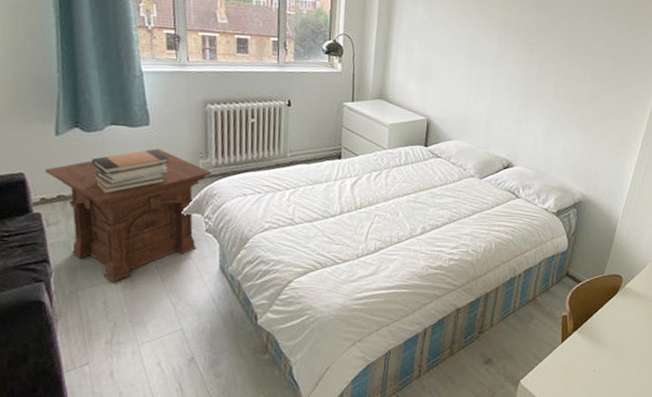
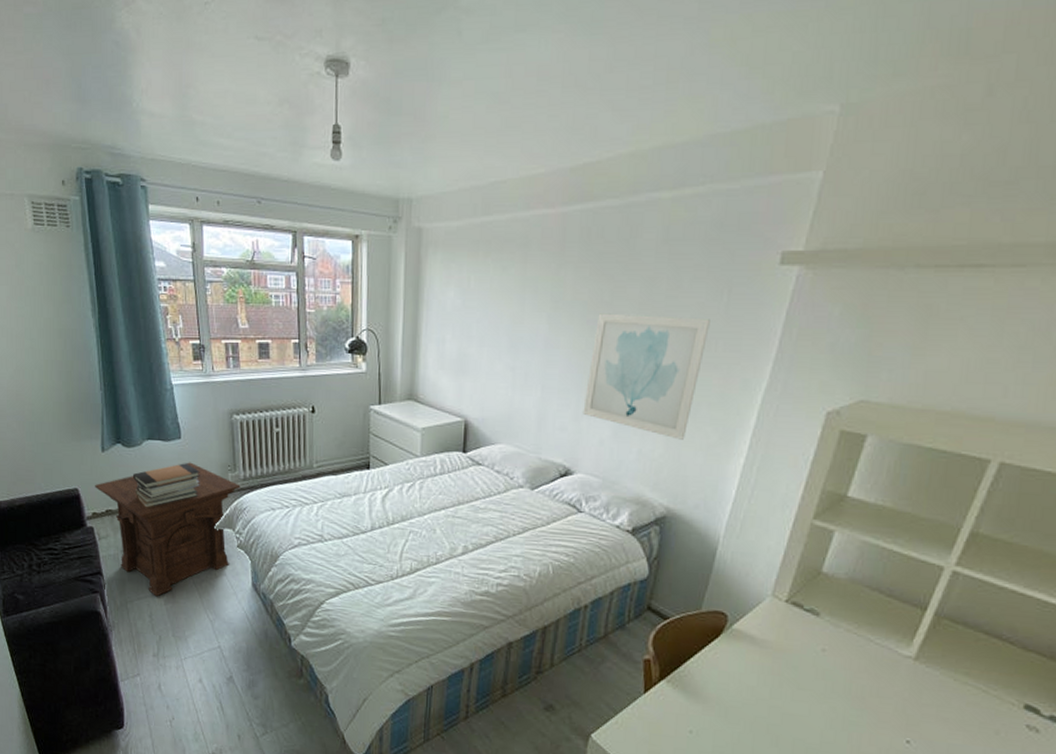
wall art: none [523,38,617,141] -> present [583,313,710,440]

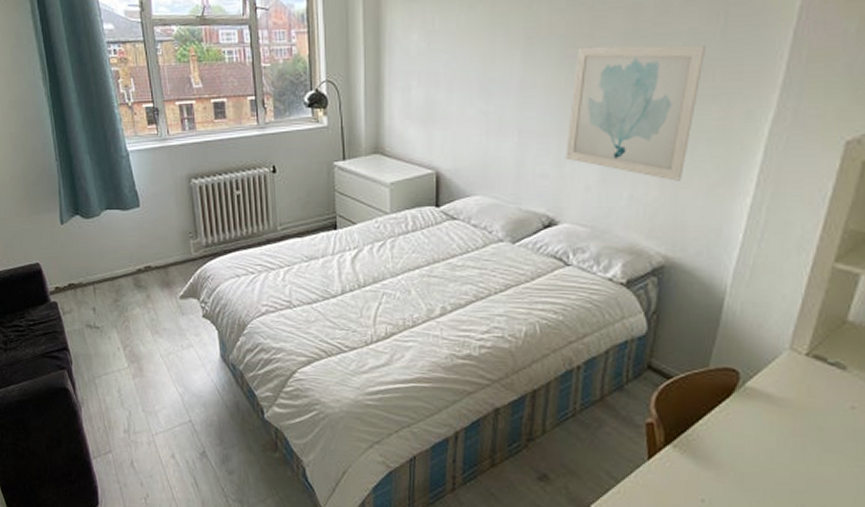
side table: present [95,462,241,597] -> none [56,231,203,371]
book stack: present [132,463,200,508] -> none [92,232,162,280]

